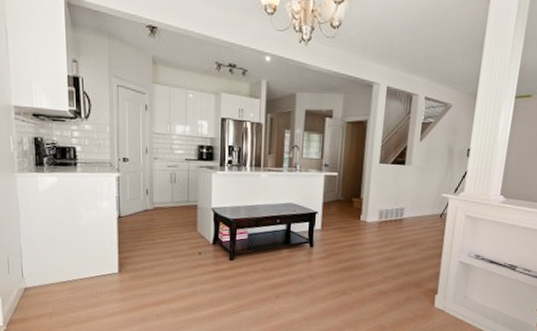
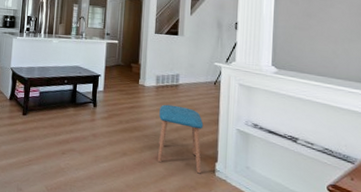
stool: none [378,240,426,307] -> present [158,104,204,174]

